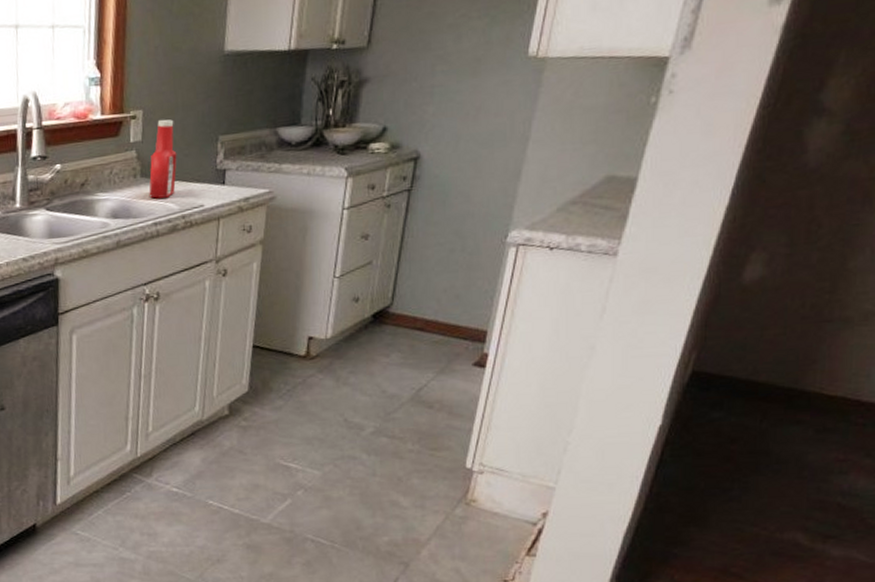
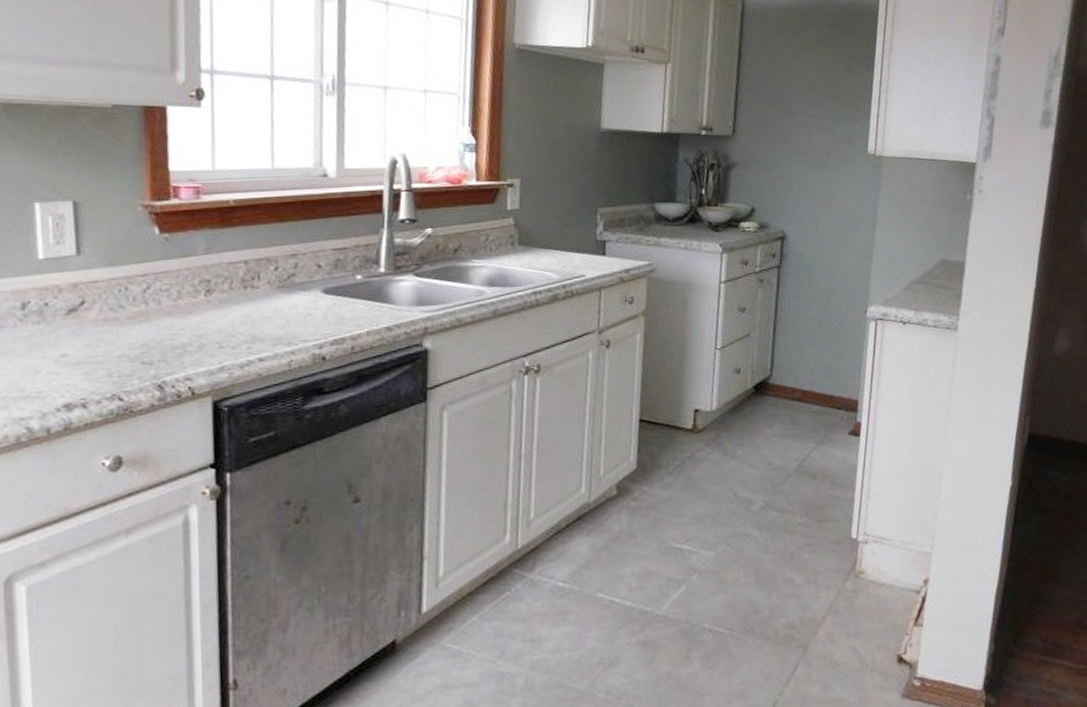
ketchup bottle: present [149,119,177,199] -> none [527,189,556,267]

